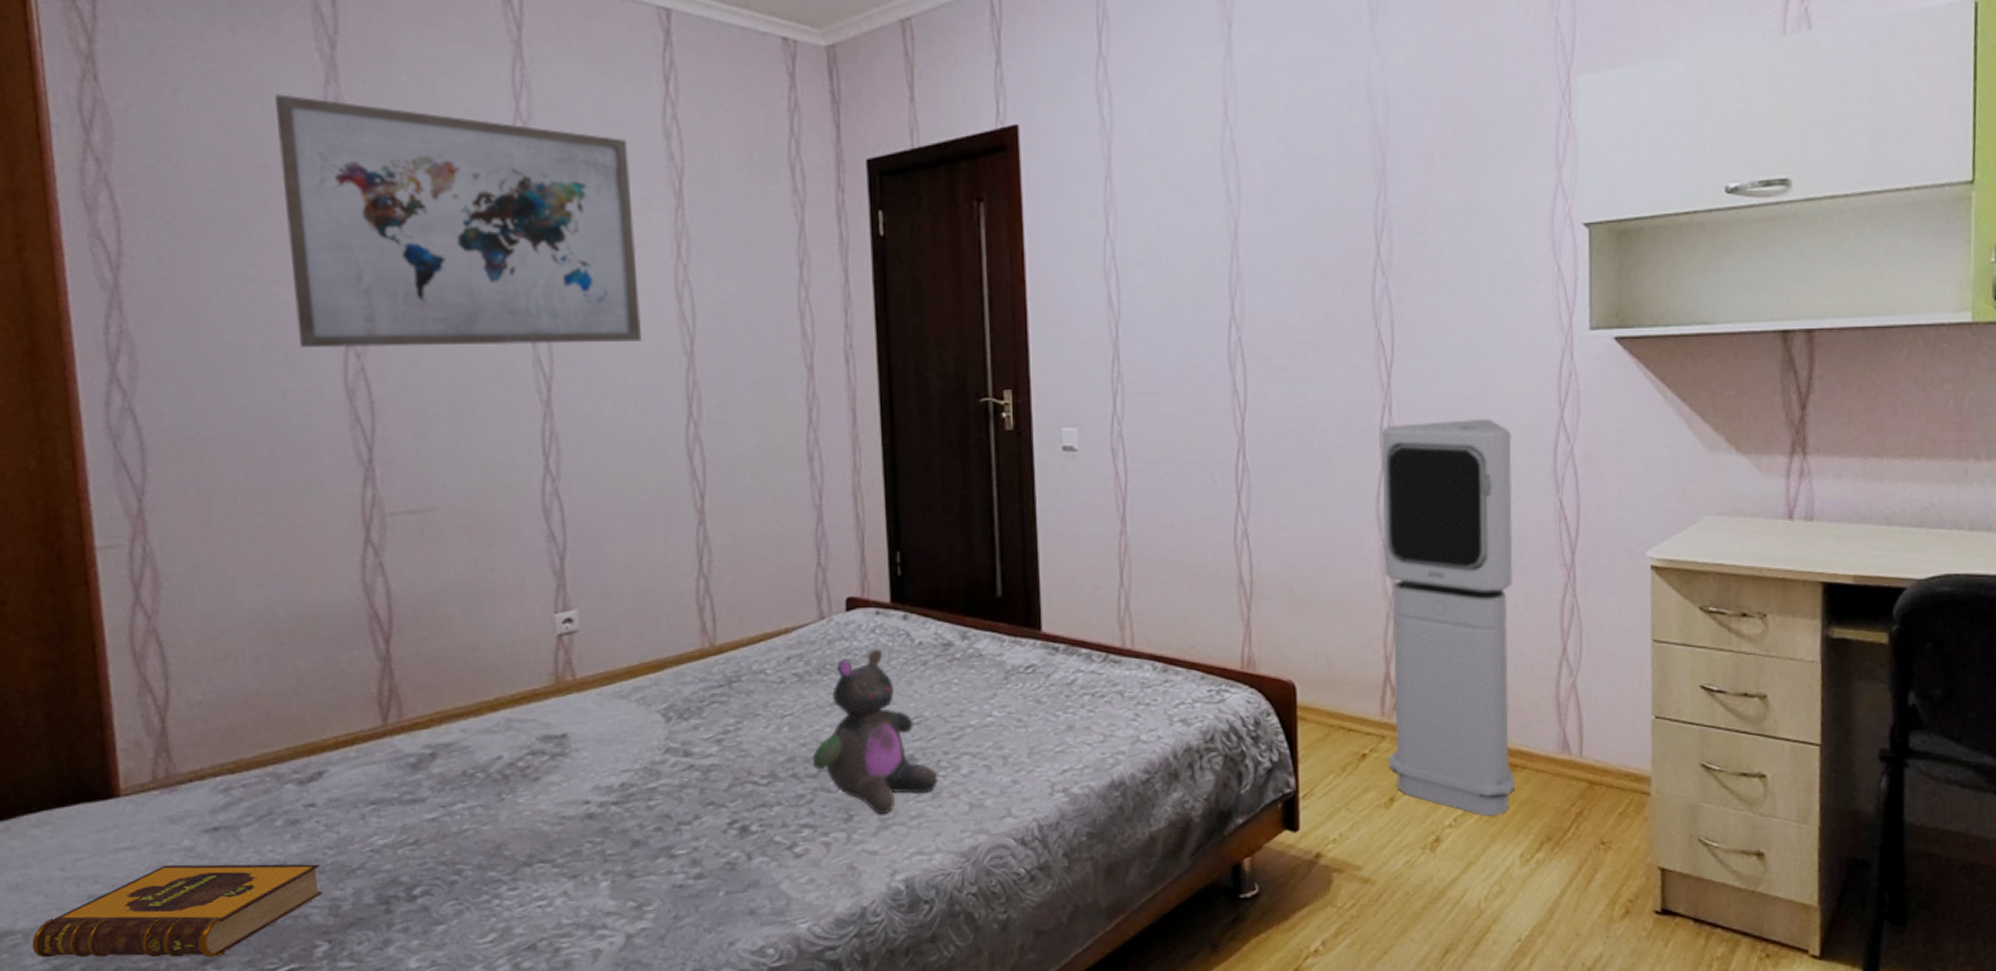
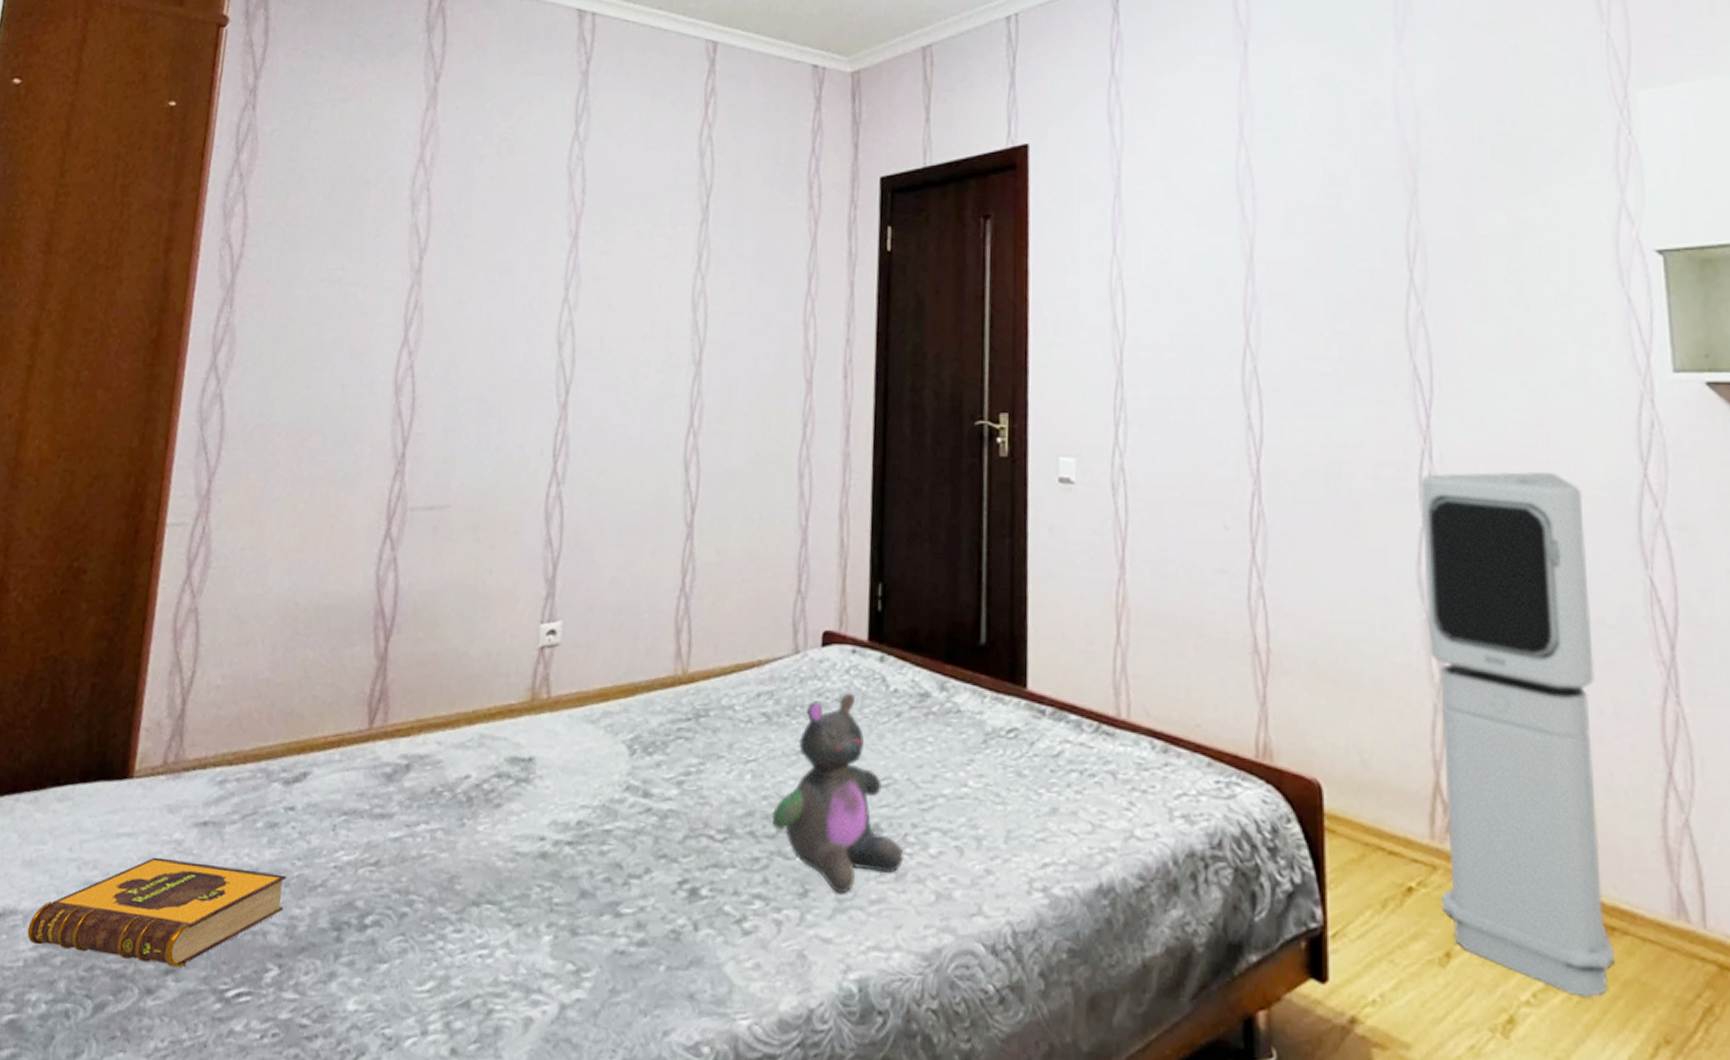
wall art: present [274,94,642,349] -> none [364,120,666,349]

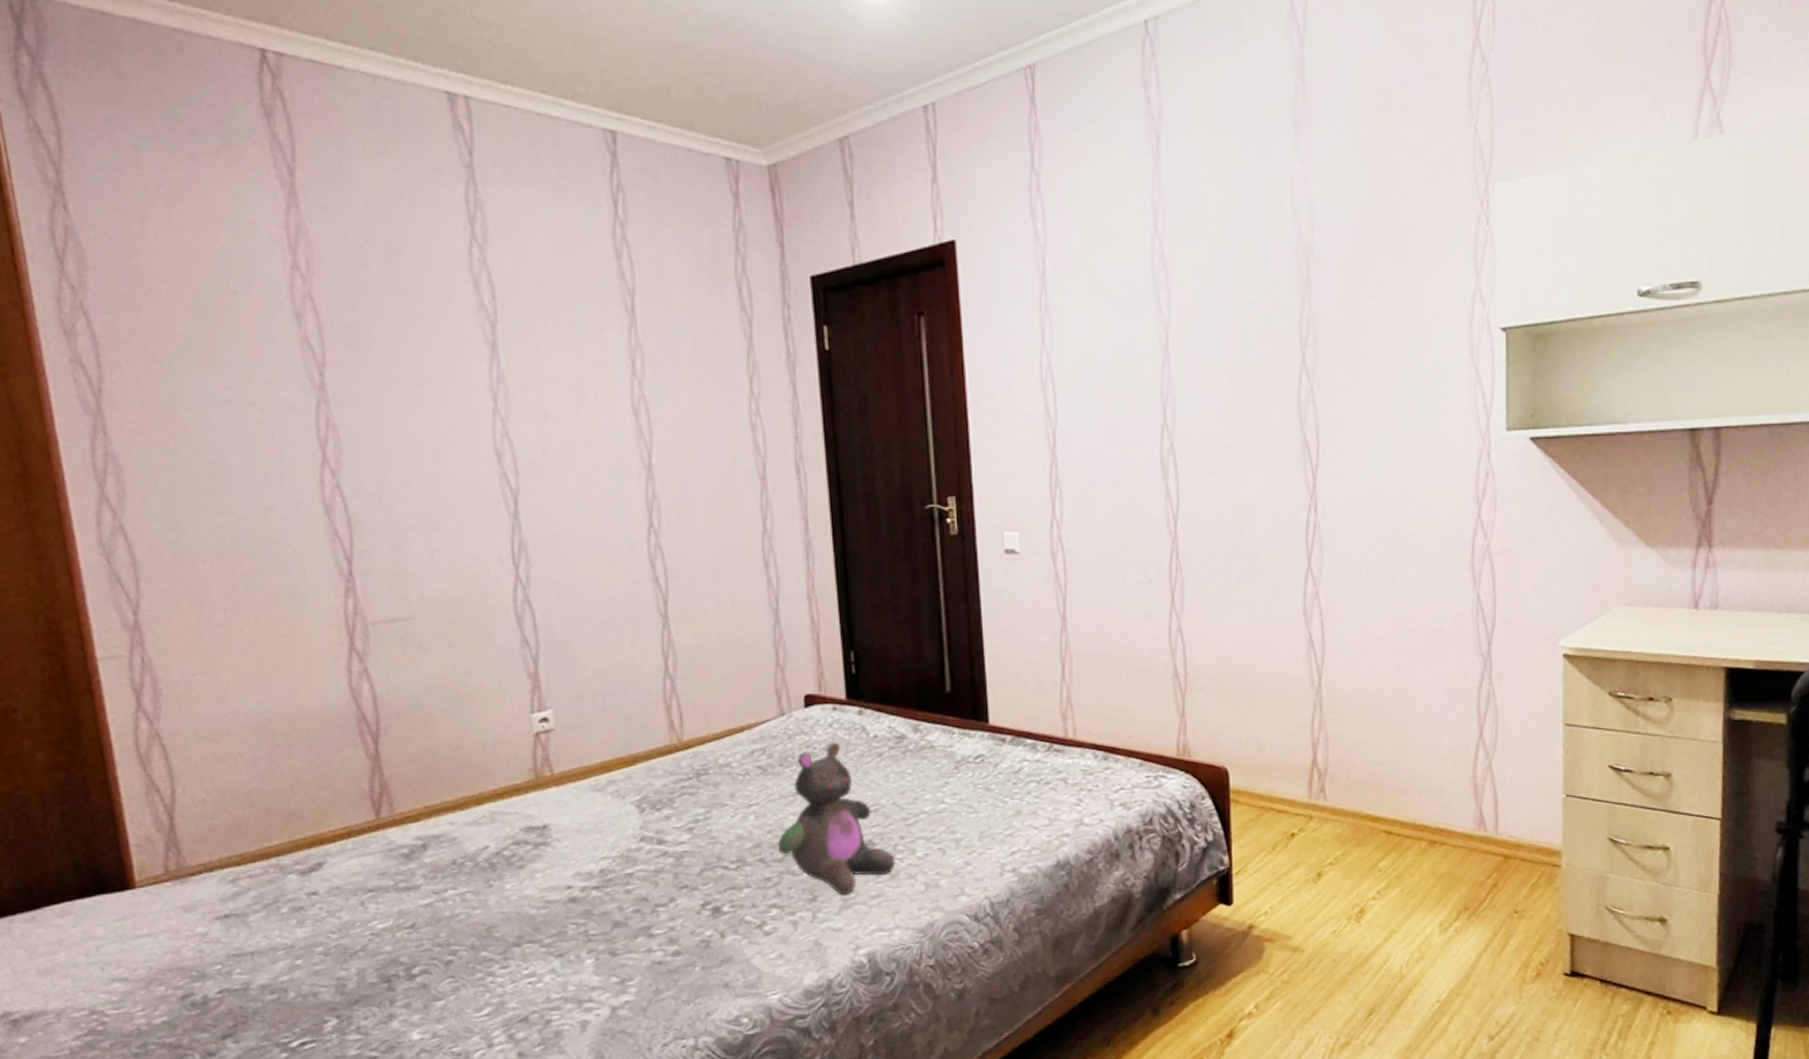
hardback book: present [27,857,287,968] -> none [63,947,329,1035]
air purifier: present [1420,471,1614,999] -> none [1307,517,1434,889]

